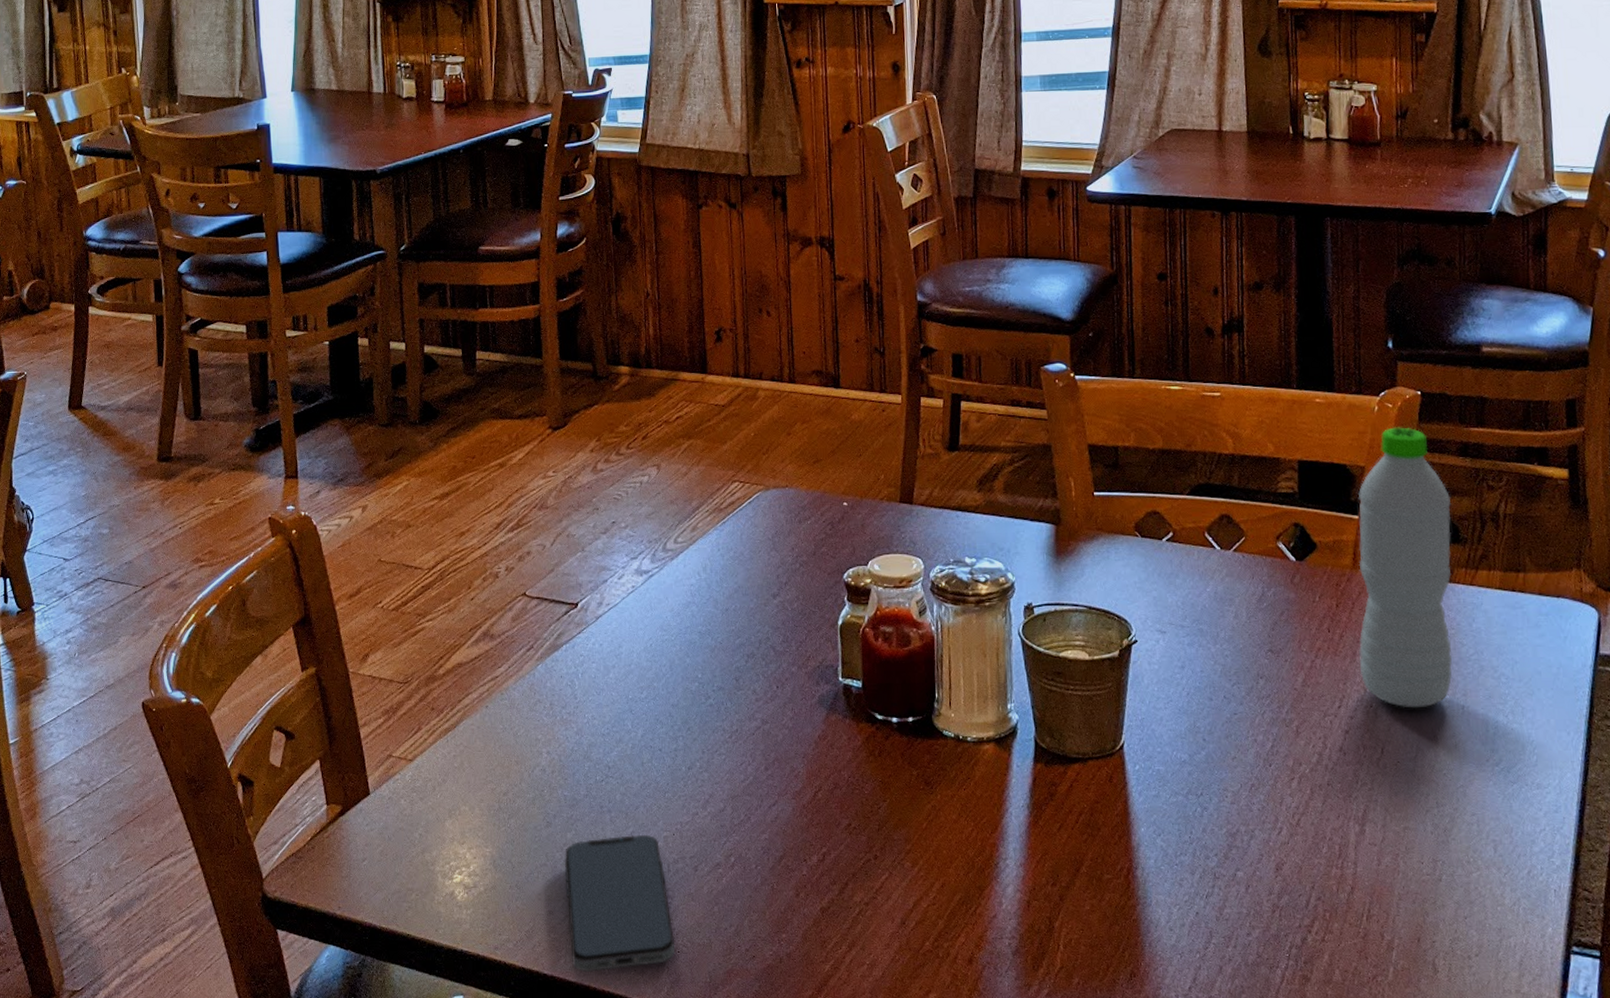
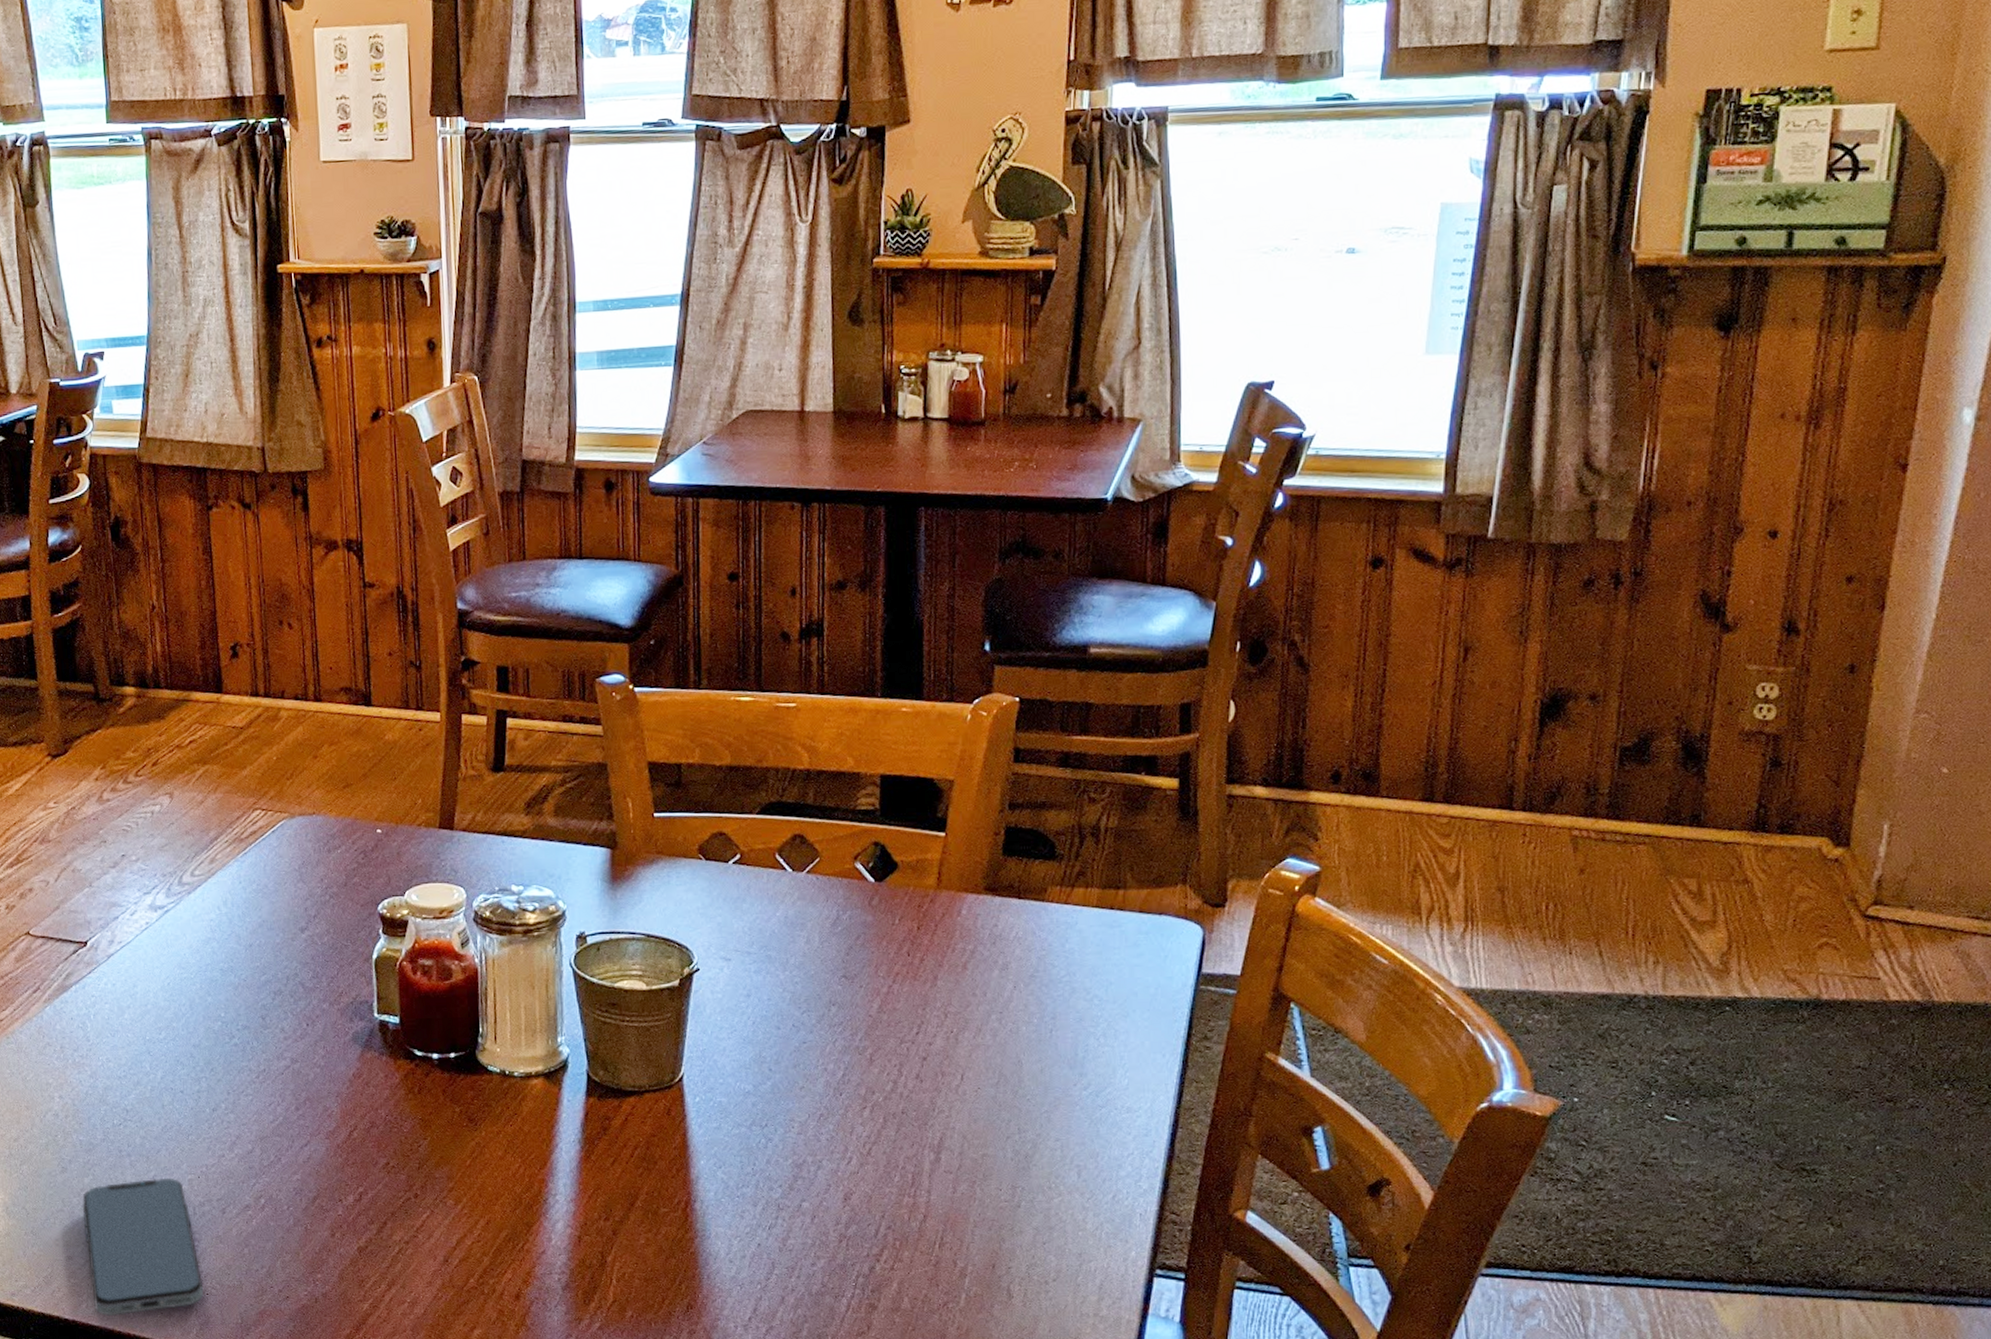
water bottle: present [1358,427,1453,708] -> none [941,736,1048,1033]

